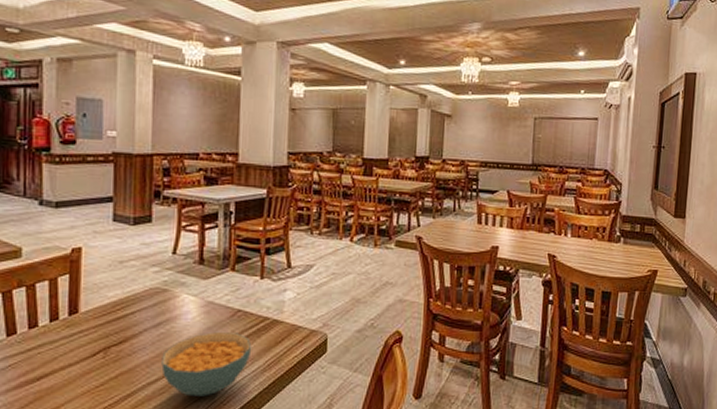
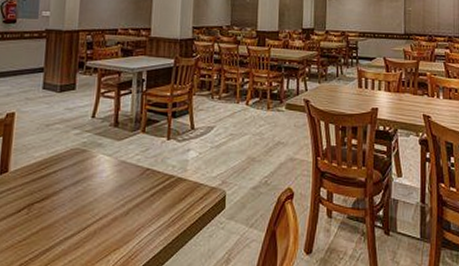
cereal bowl: present [161,331,252,397] -> none [77,188,158,251]

